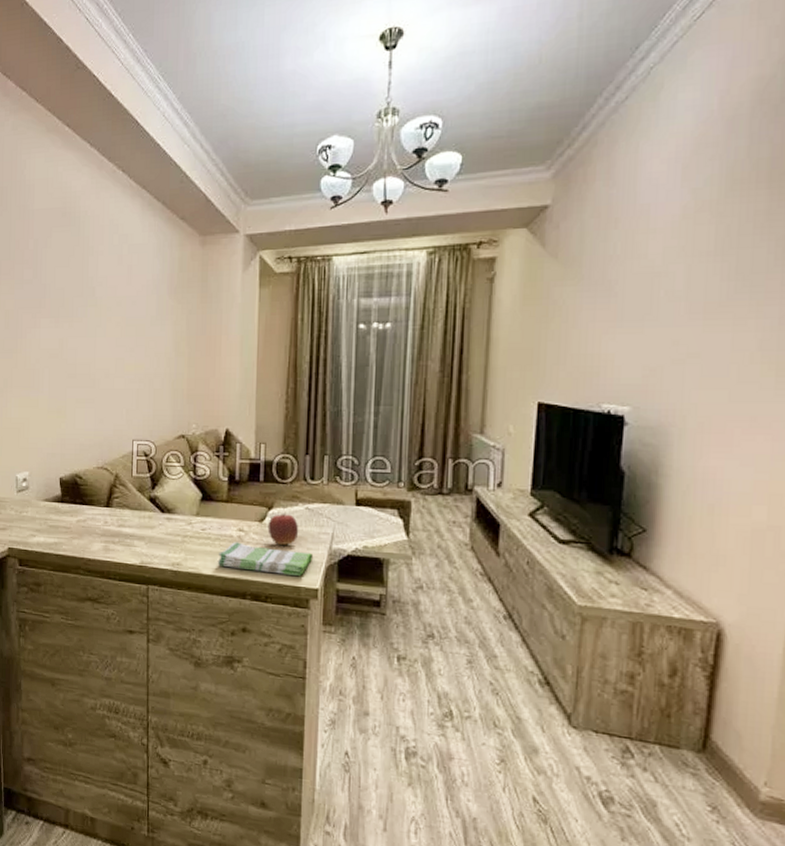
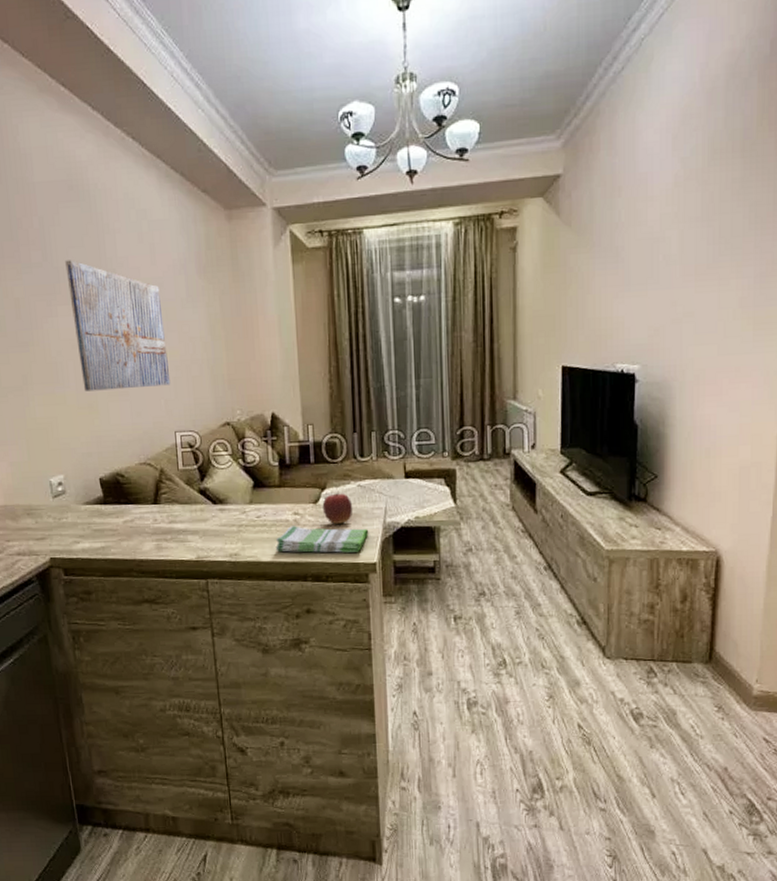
wall art: none [52,278,134,397] -> present [65,260,171,392]

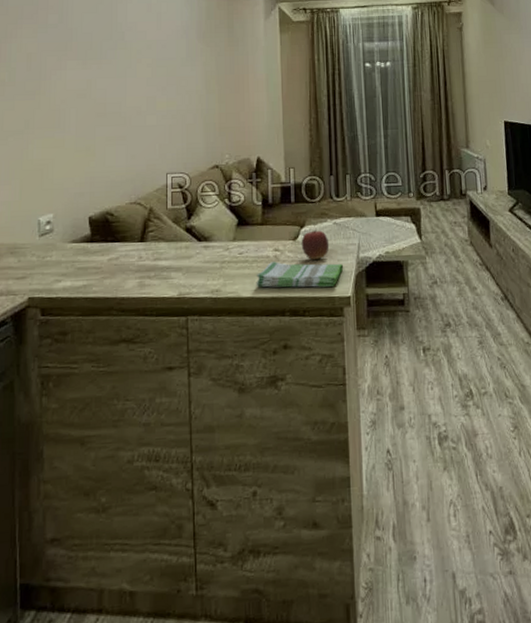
wall art: present [65,260,171,392] -> none [79,23,166,136]

